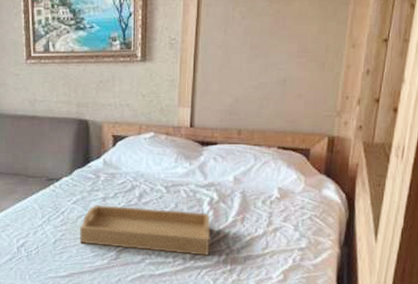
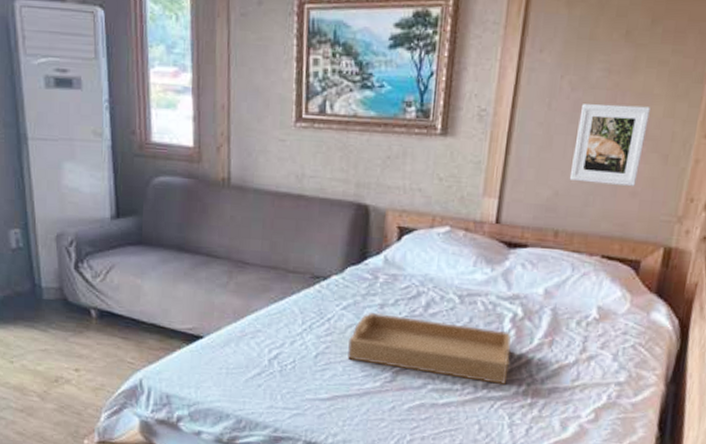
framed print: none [246,27,306,90] -> present [569,104,650,186]

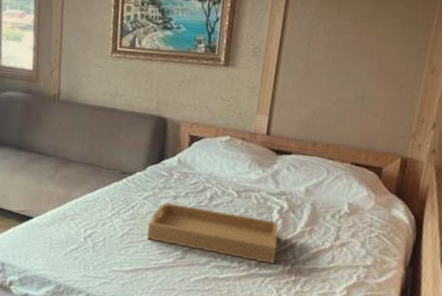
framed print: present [569,104,650,186] -> none [325,45,388,109]

